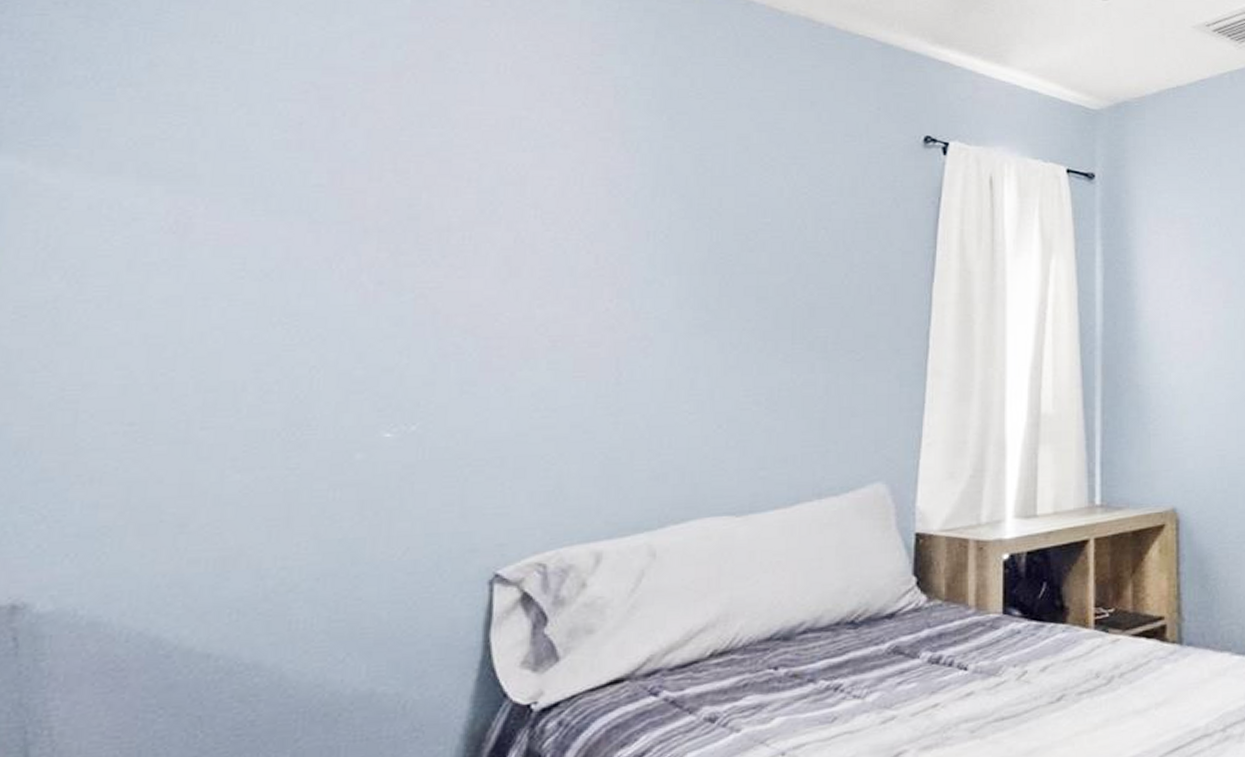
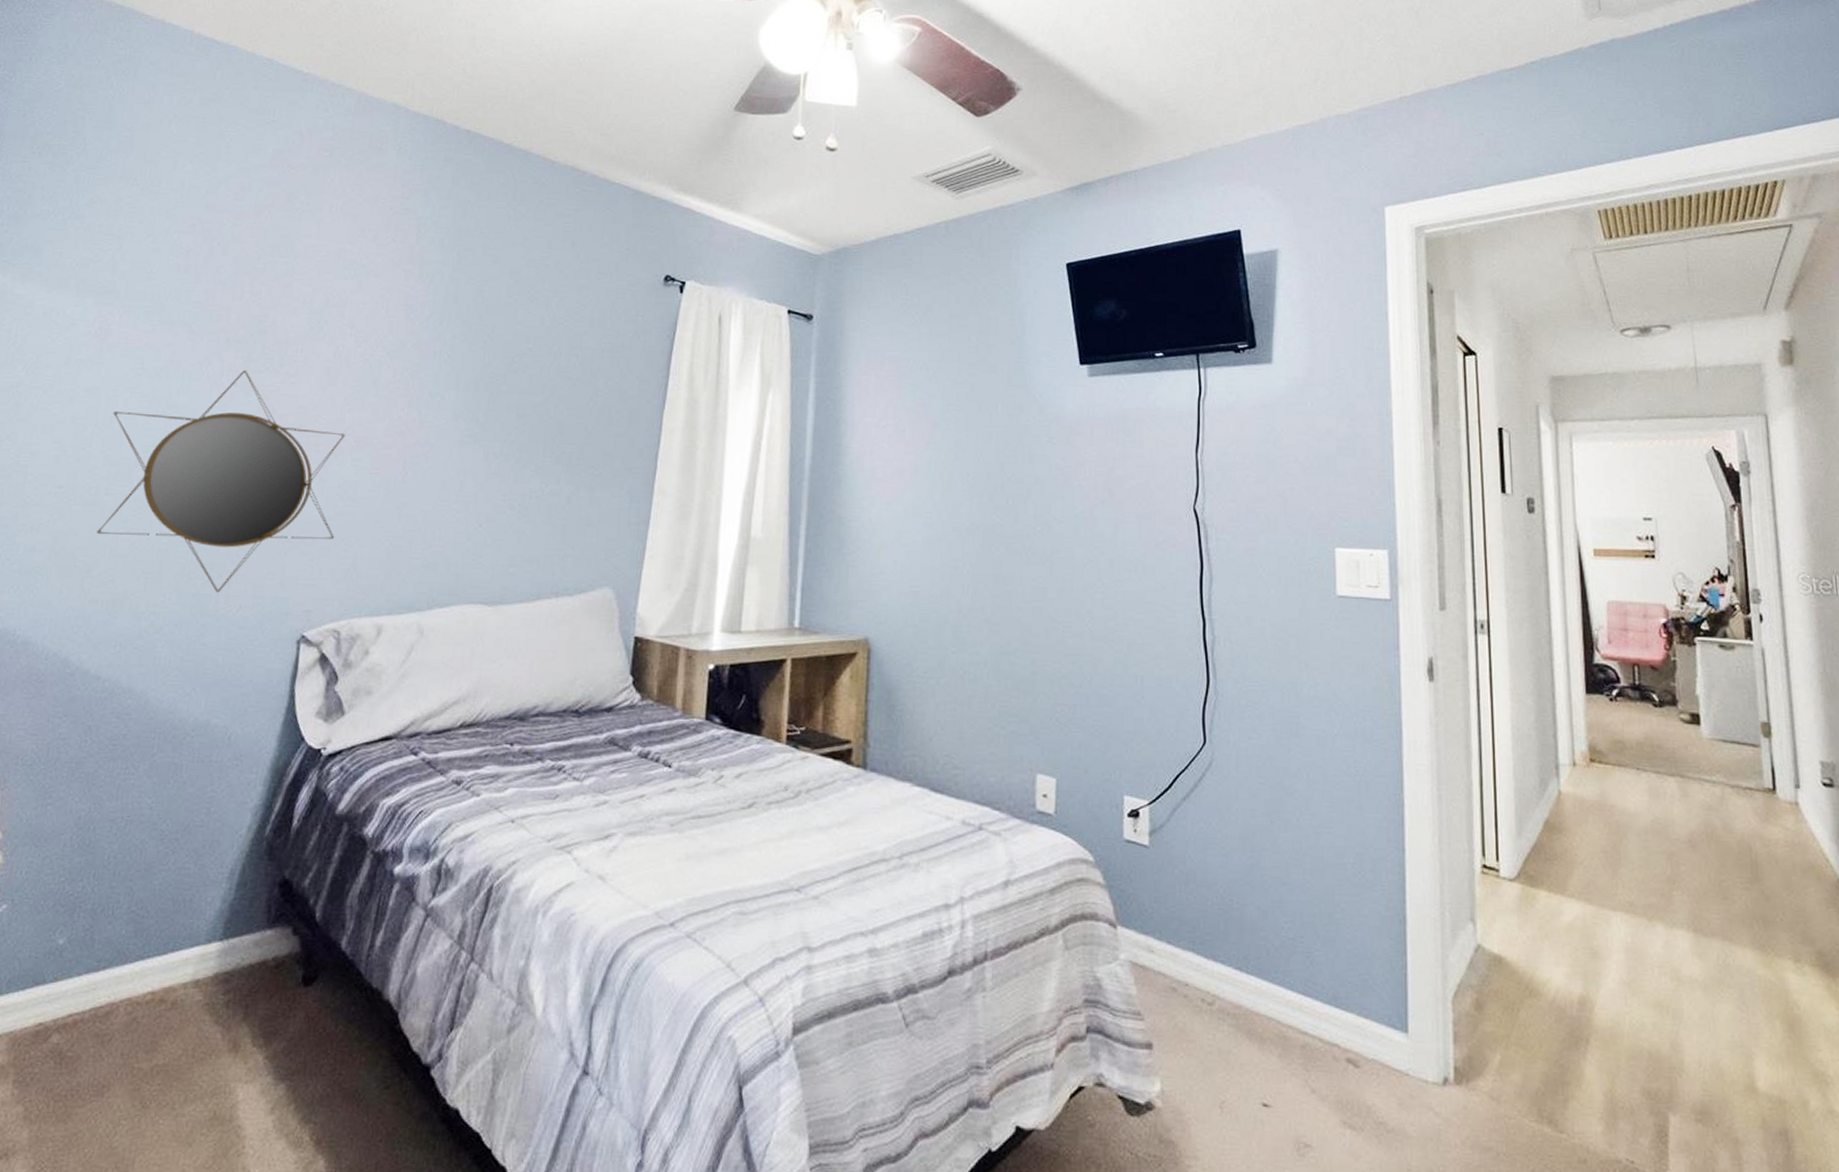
home mirror: none [191,265,537,535] -> present [96,370,345,593]

